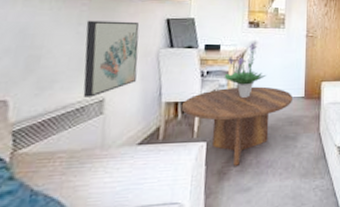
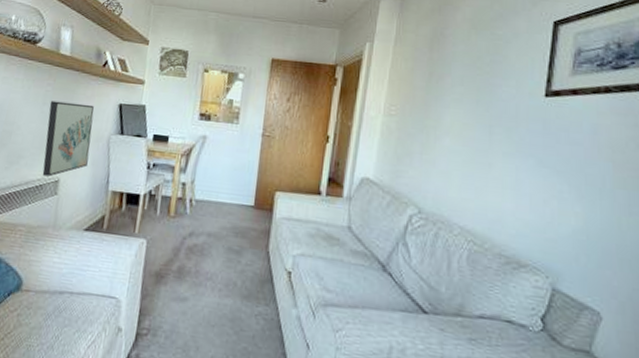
coffee table: present [181,86,294,166] -> none [125,184,242,272]
potted plant: present [224,42,266,98] -> none [169,137,214,198]

